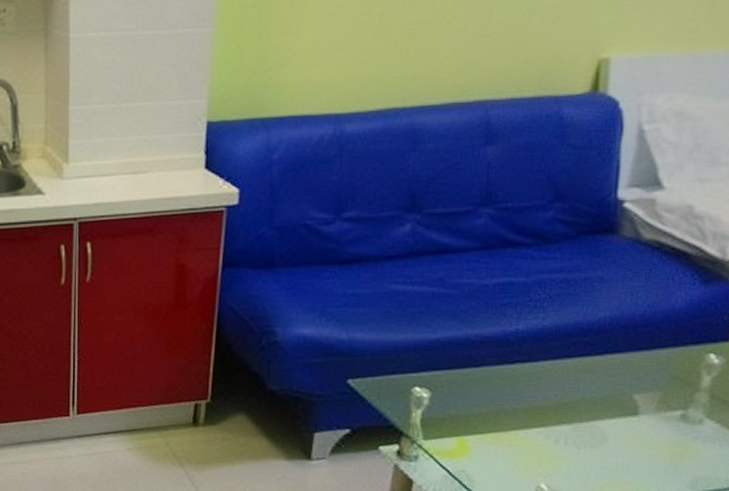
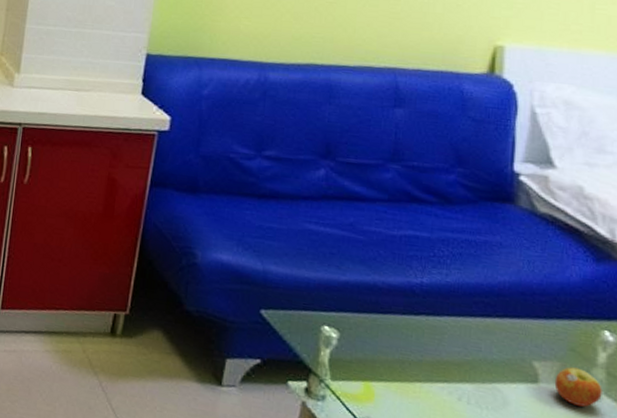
apple: none [655,395,705,432] -> present [554,367,602,407]

